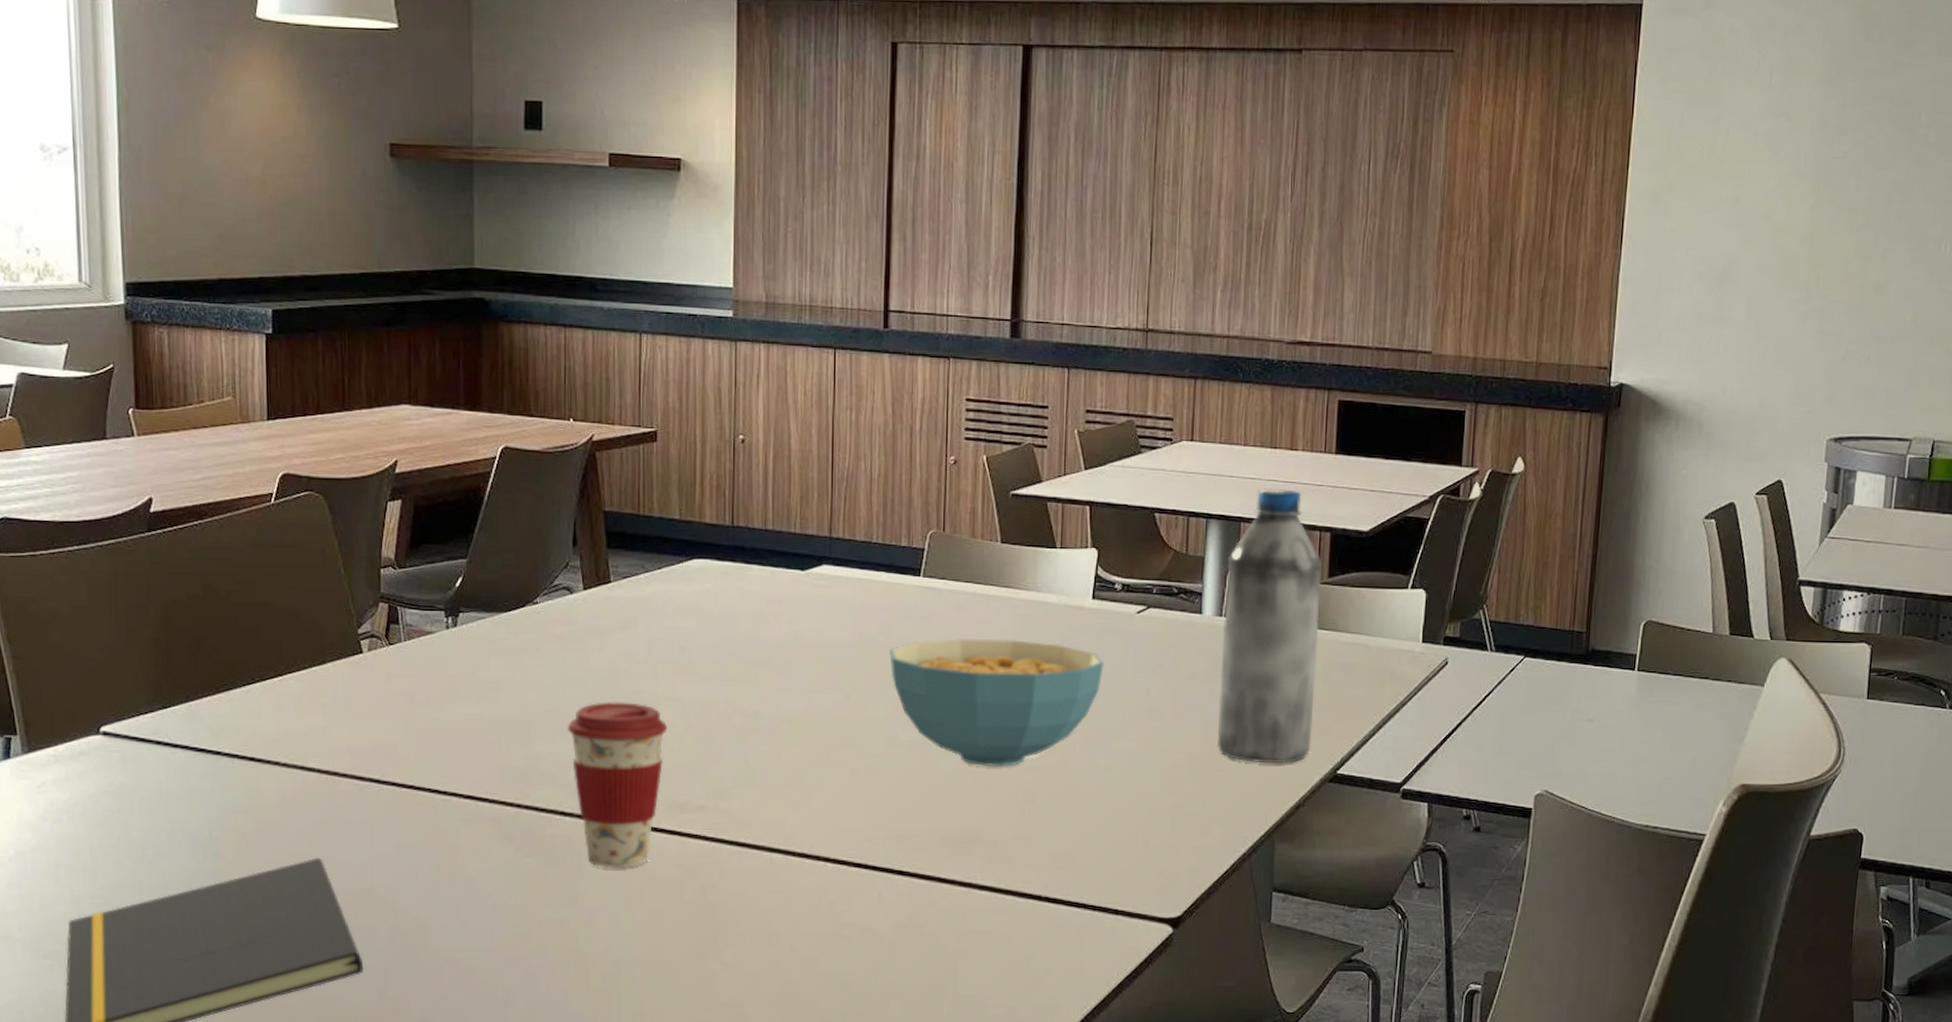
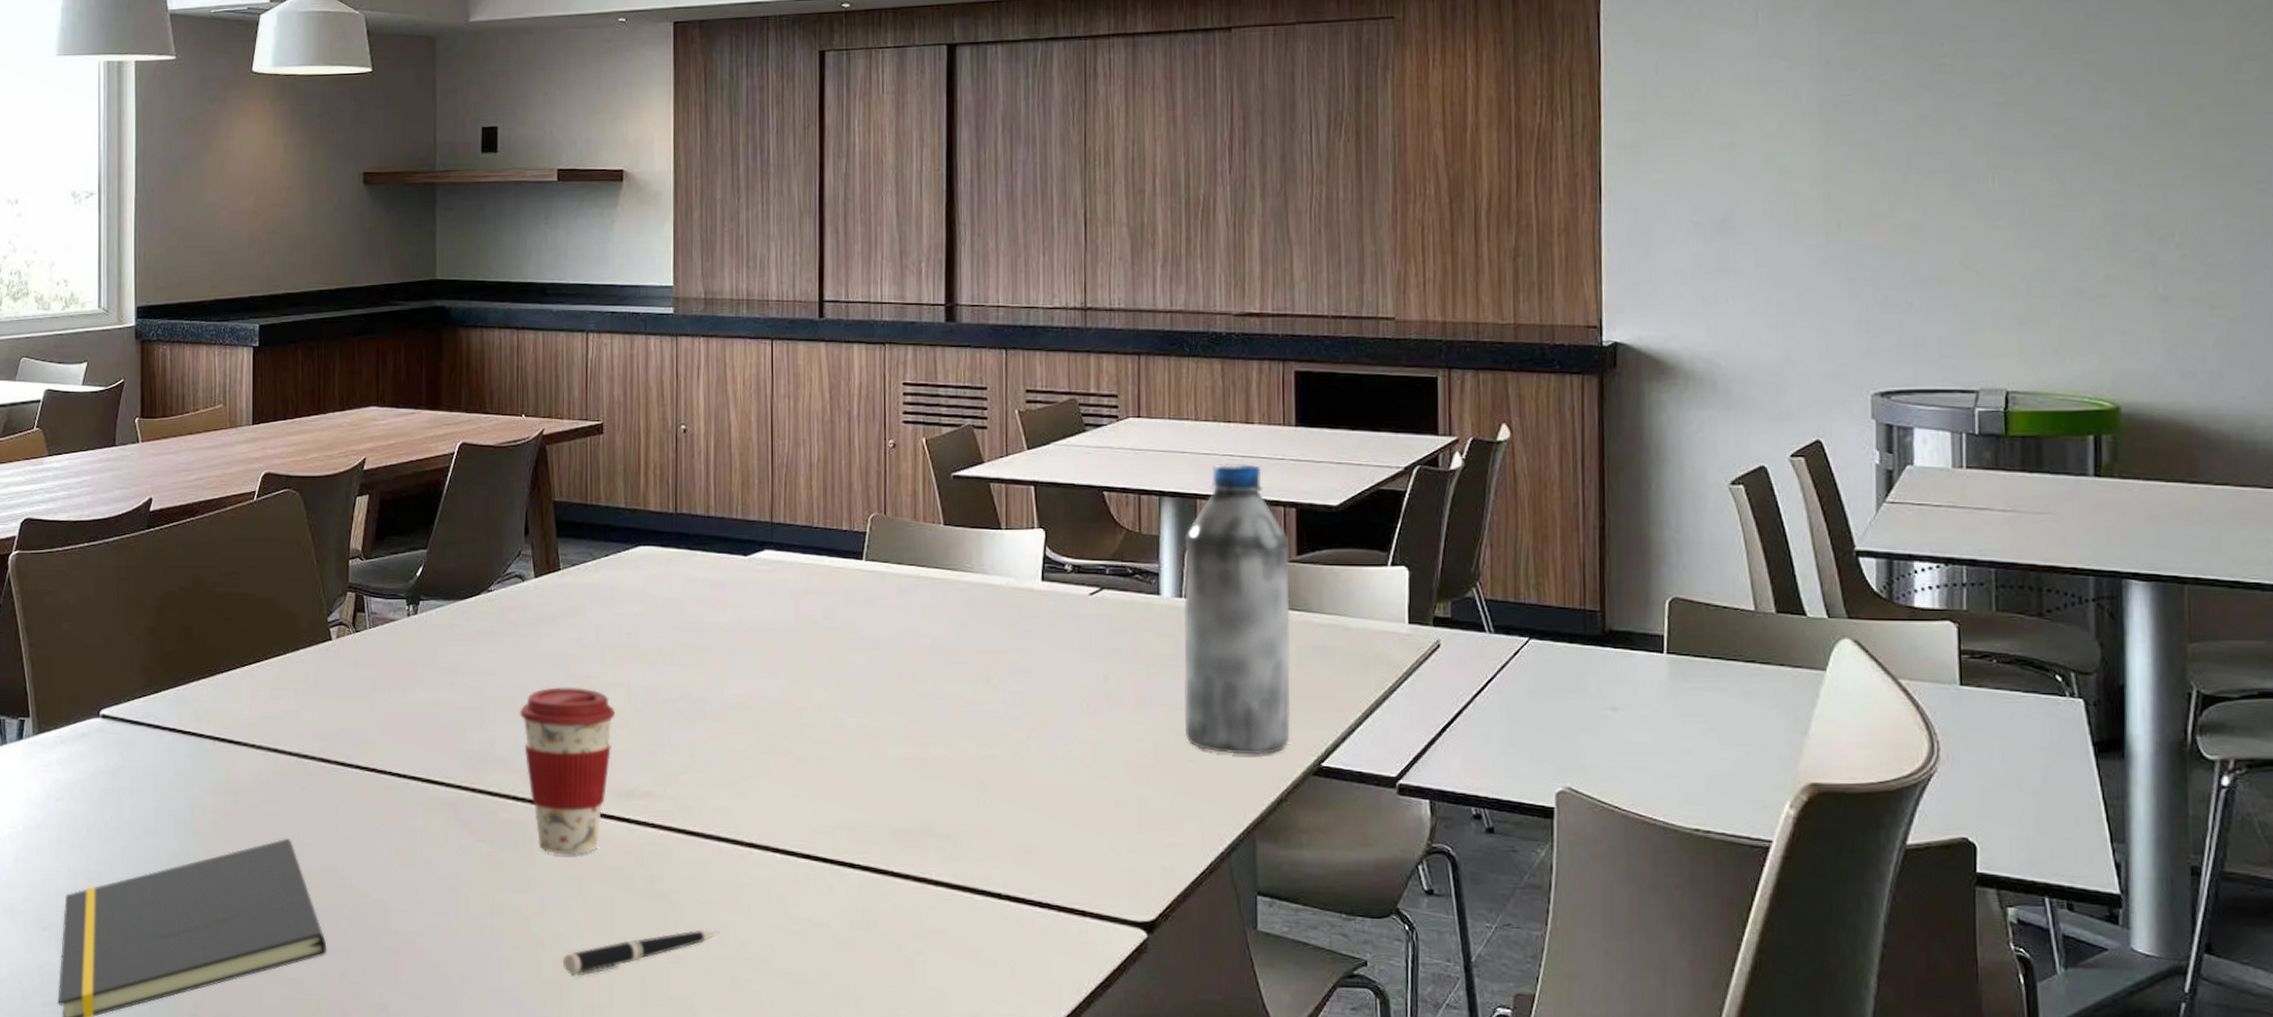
pen: none [611,937,770,987] -> present [562,930,720,978]
cereal bowl: present [889,639,1104,768] -> none [834,623,1057,756]

